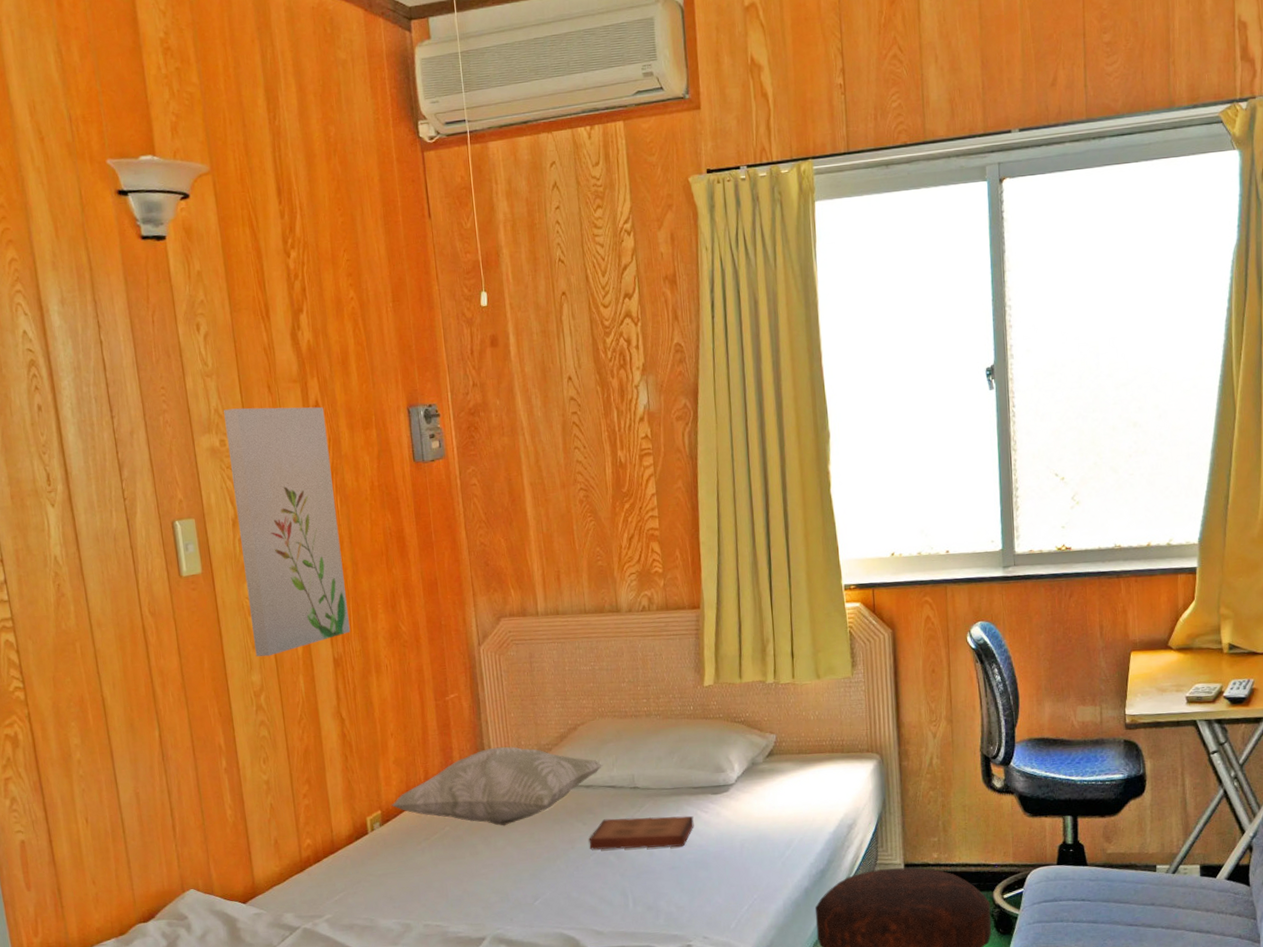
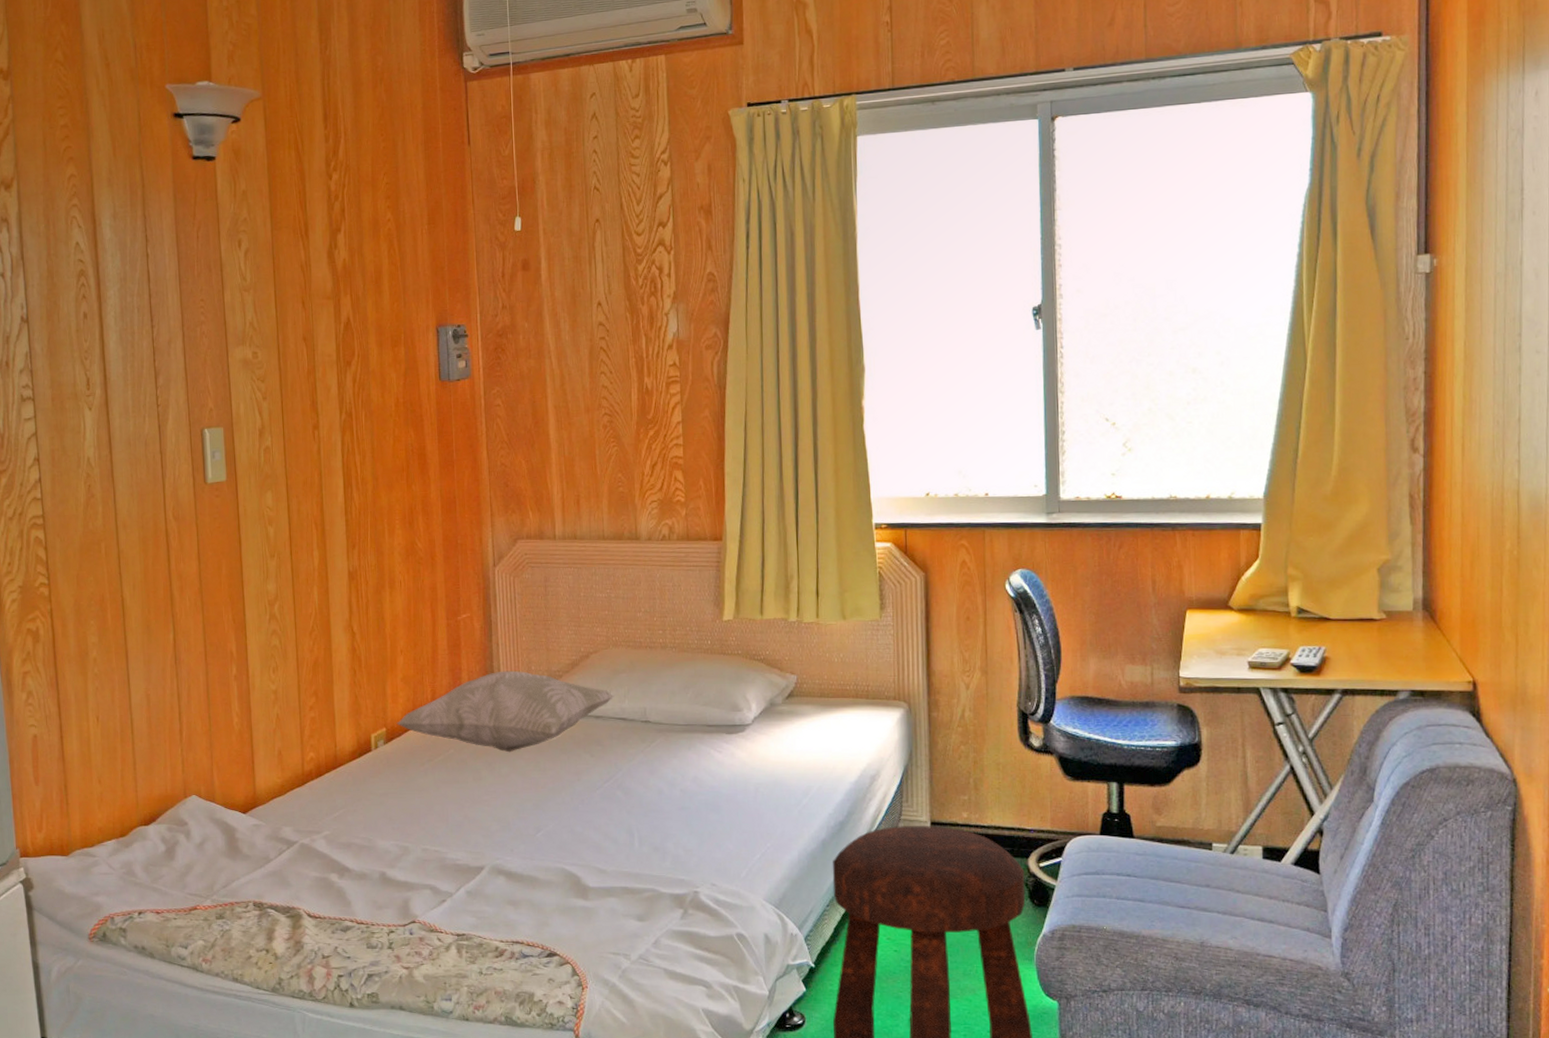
wall art: present [224,407,351,657] -> none [258,322,367,566]
book: present [589,815,694,850] -> none [596,752,707,787]

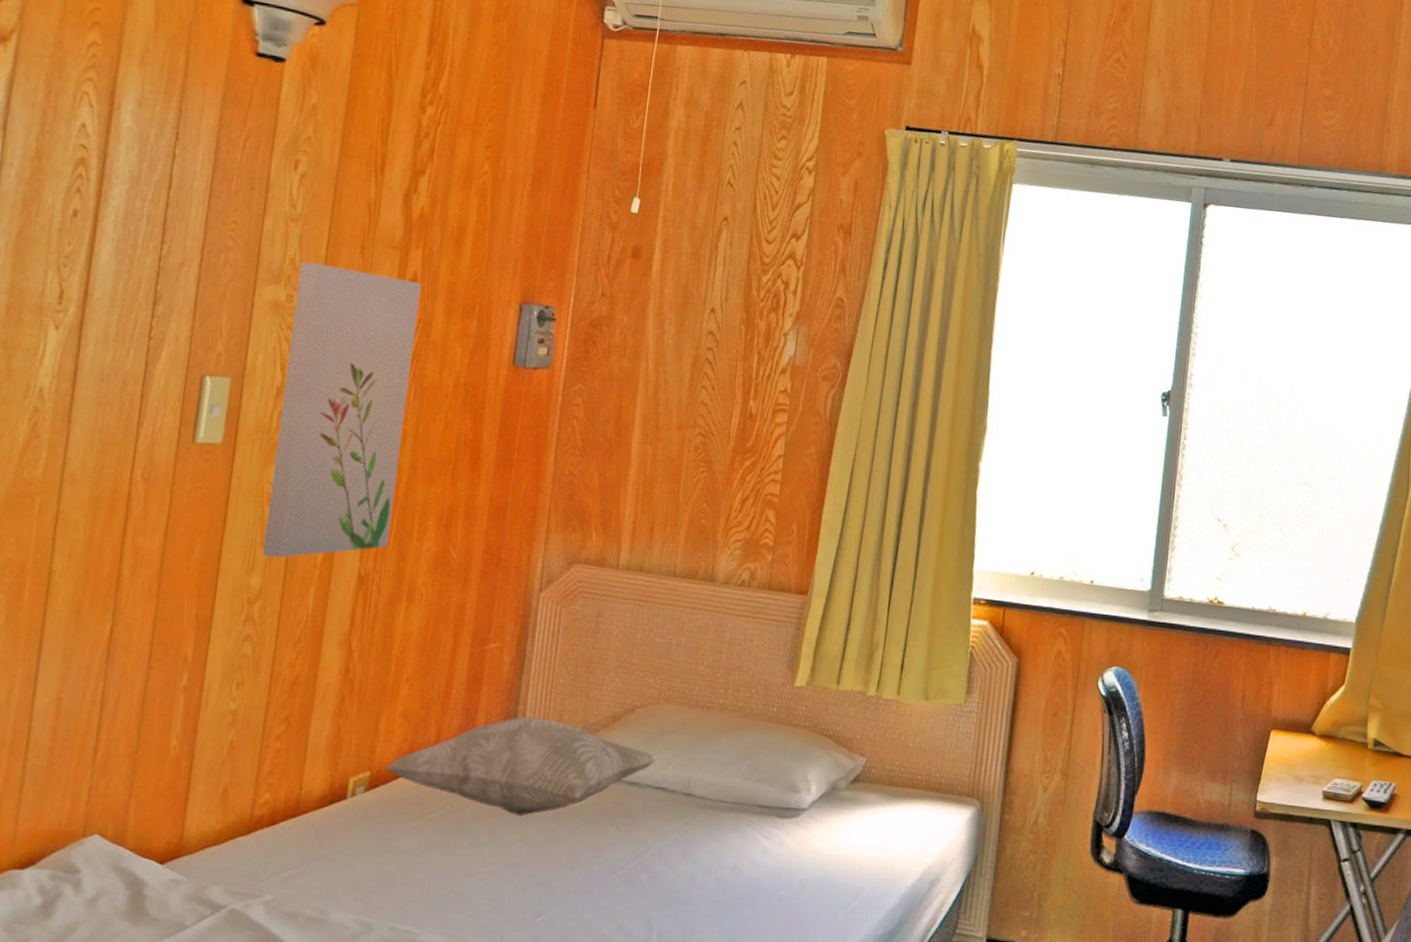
wall art: none [258,322,367,566] -> present [262,261,422,558]

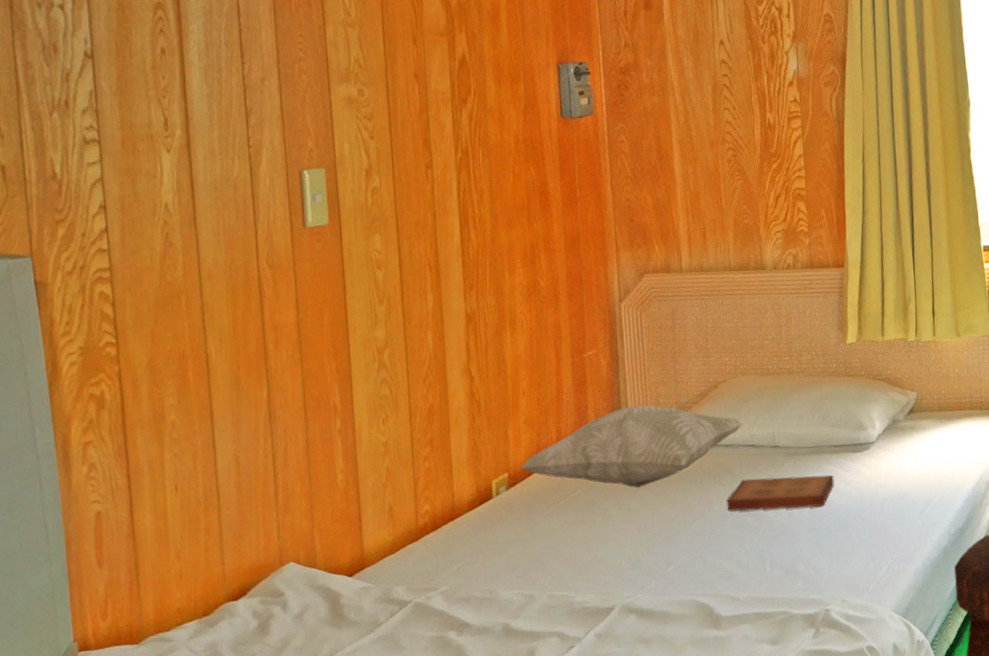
wall art: present [262,261,422,558] -> none [365,59,486,312]
book: none [618,827,752,877] -> present [727,474,835,512]

